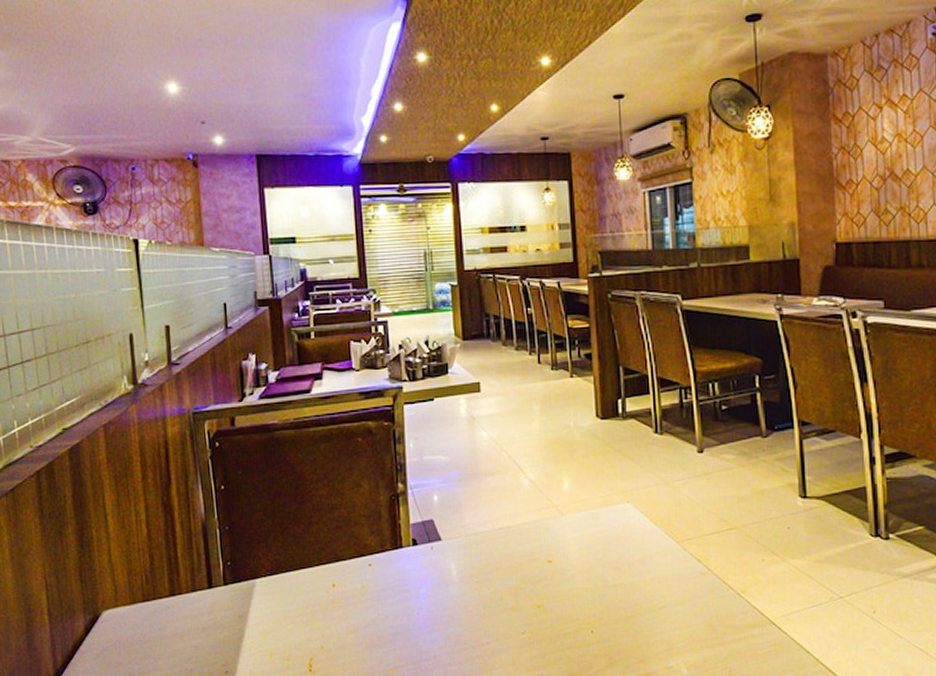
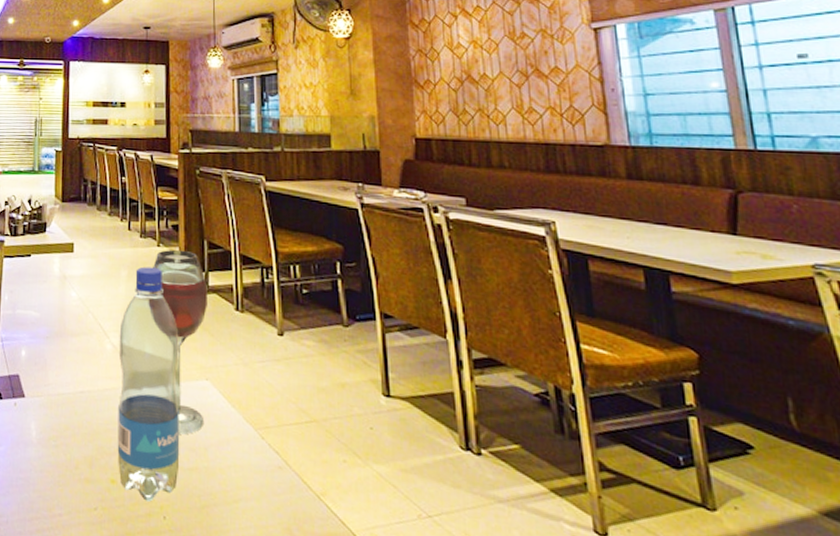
bottle: none [535,399,605,620] -> present [117,266,180,502]
wineglass: none [567,378,626,556] -> present [153,249,208,435]

